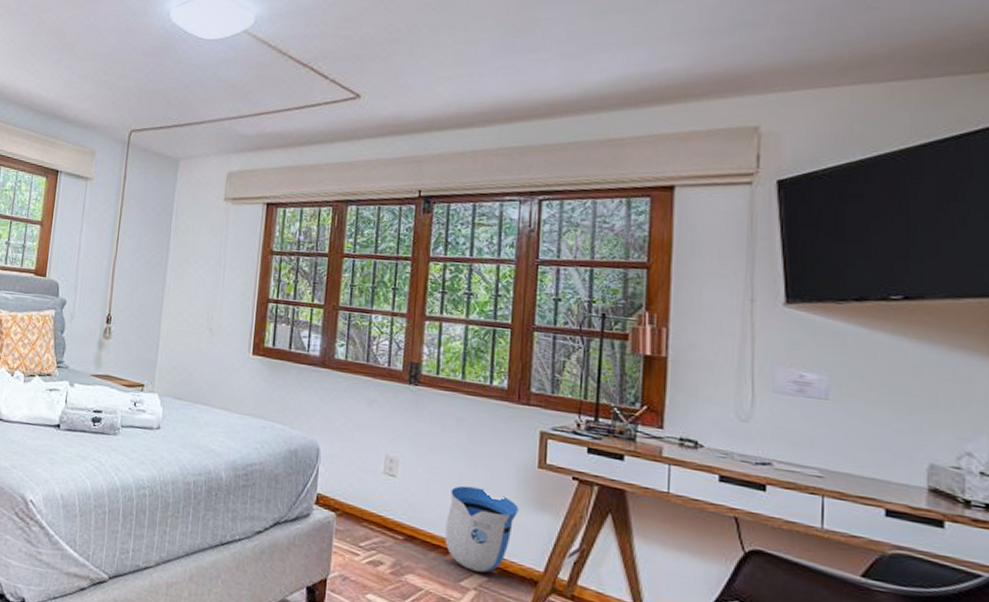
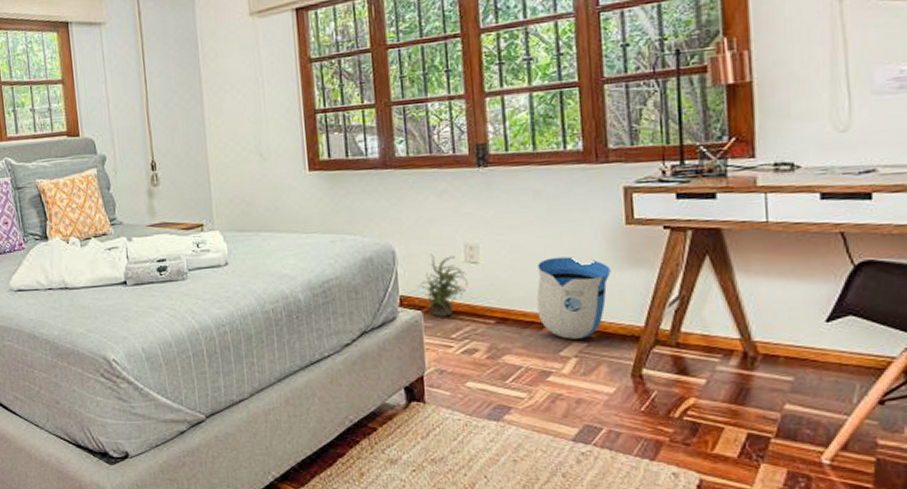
potted plant: none [335,458,384,524] -> present [418,254,469,317]

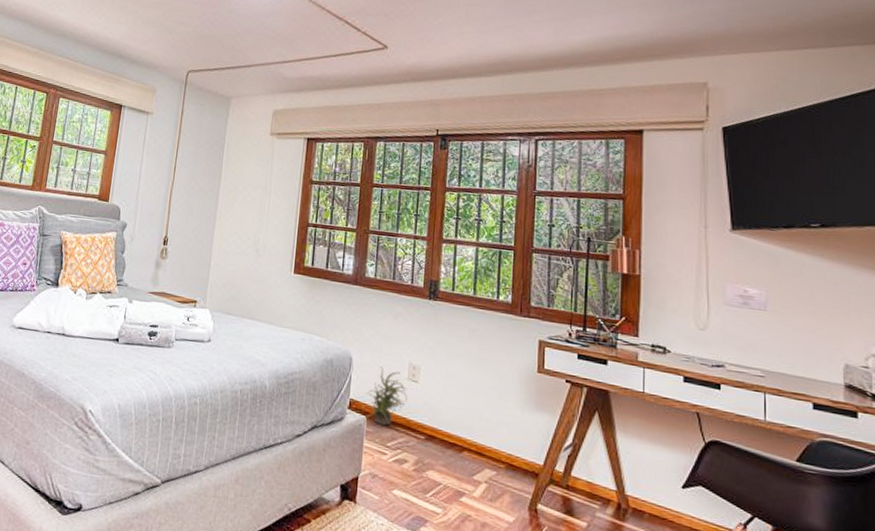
sun visor: present [536,256,611,339] -> none [460,389,522,467]

